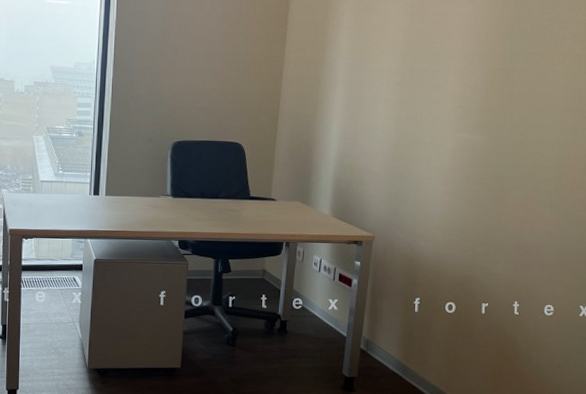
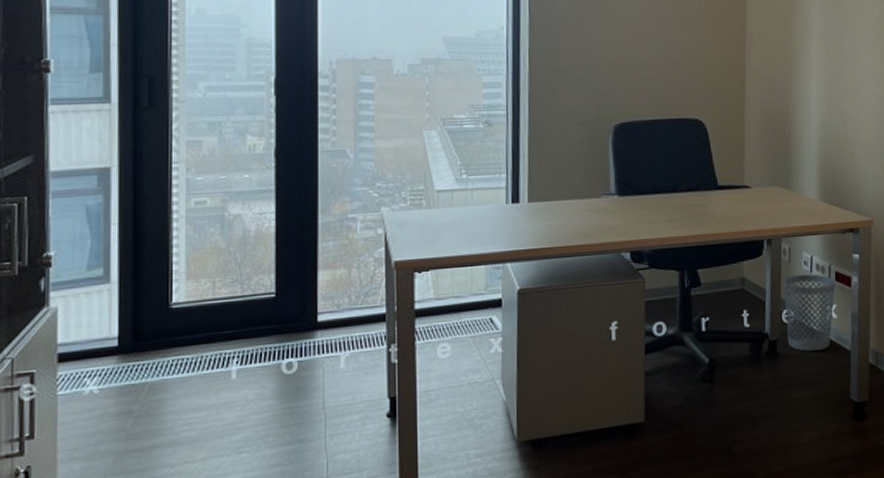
wastebasket: none [295,272,339,333] -> present [784,274,836,352]

